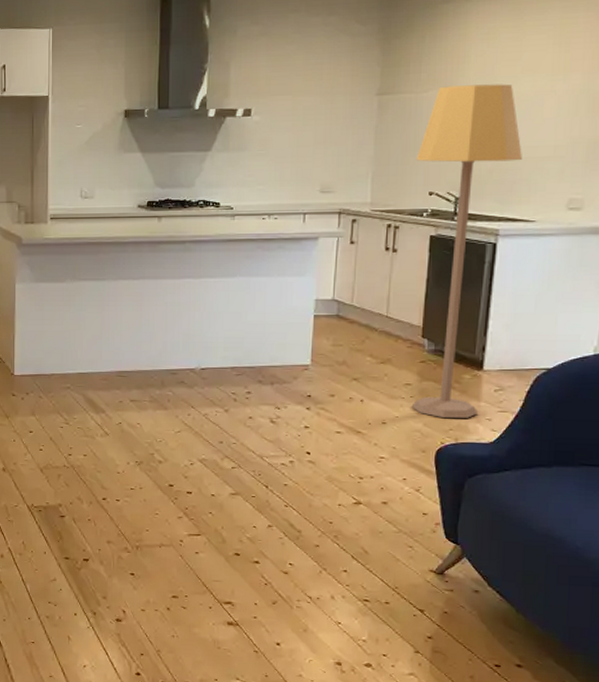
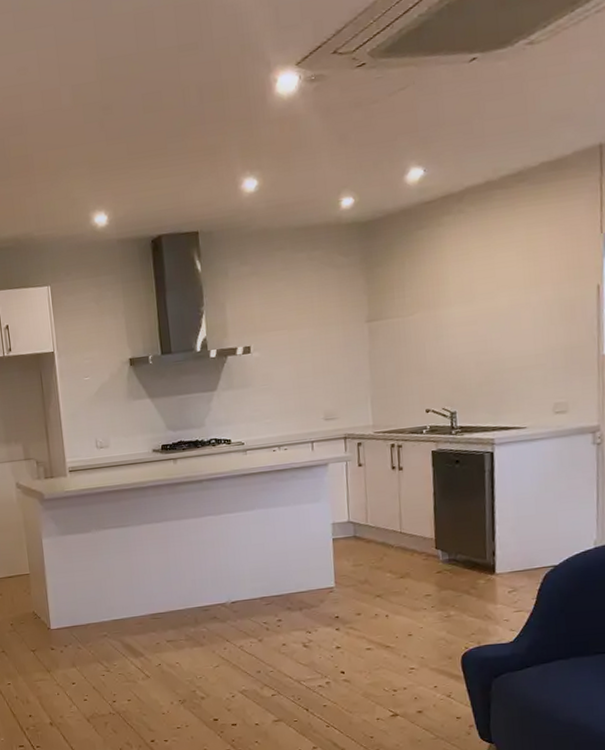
lamp: present [411,84,522,418] -> none [410,300,507,624]

